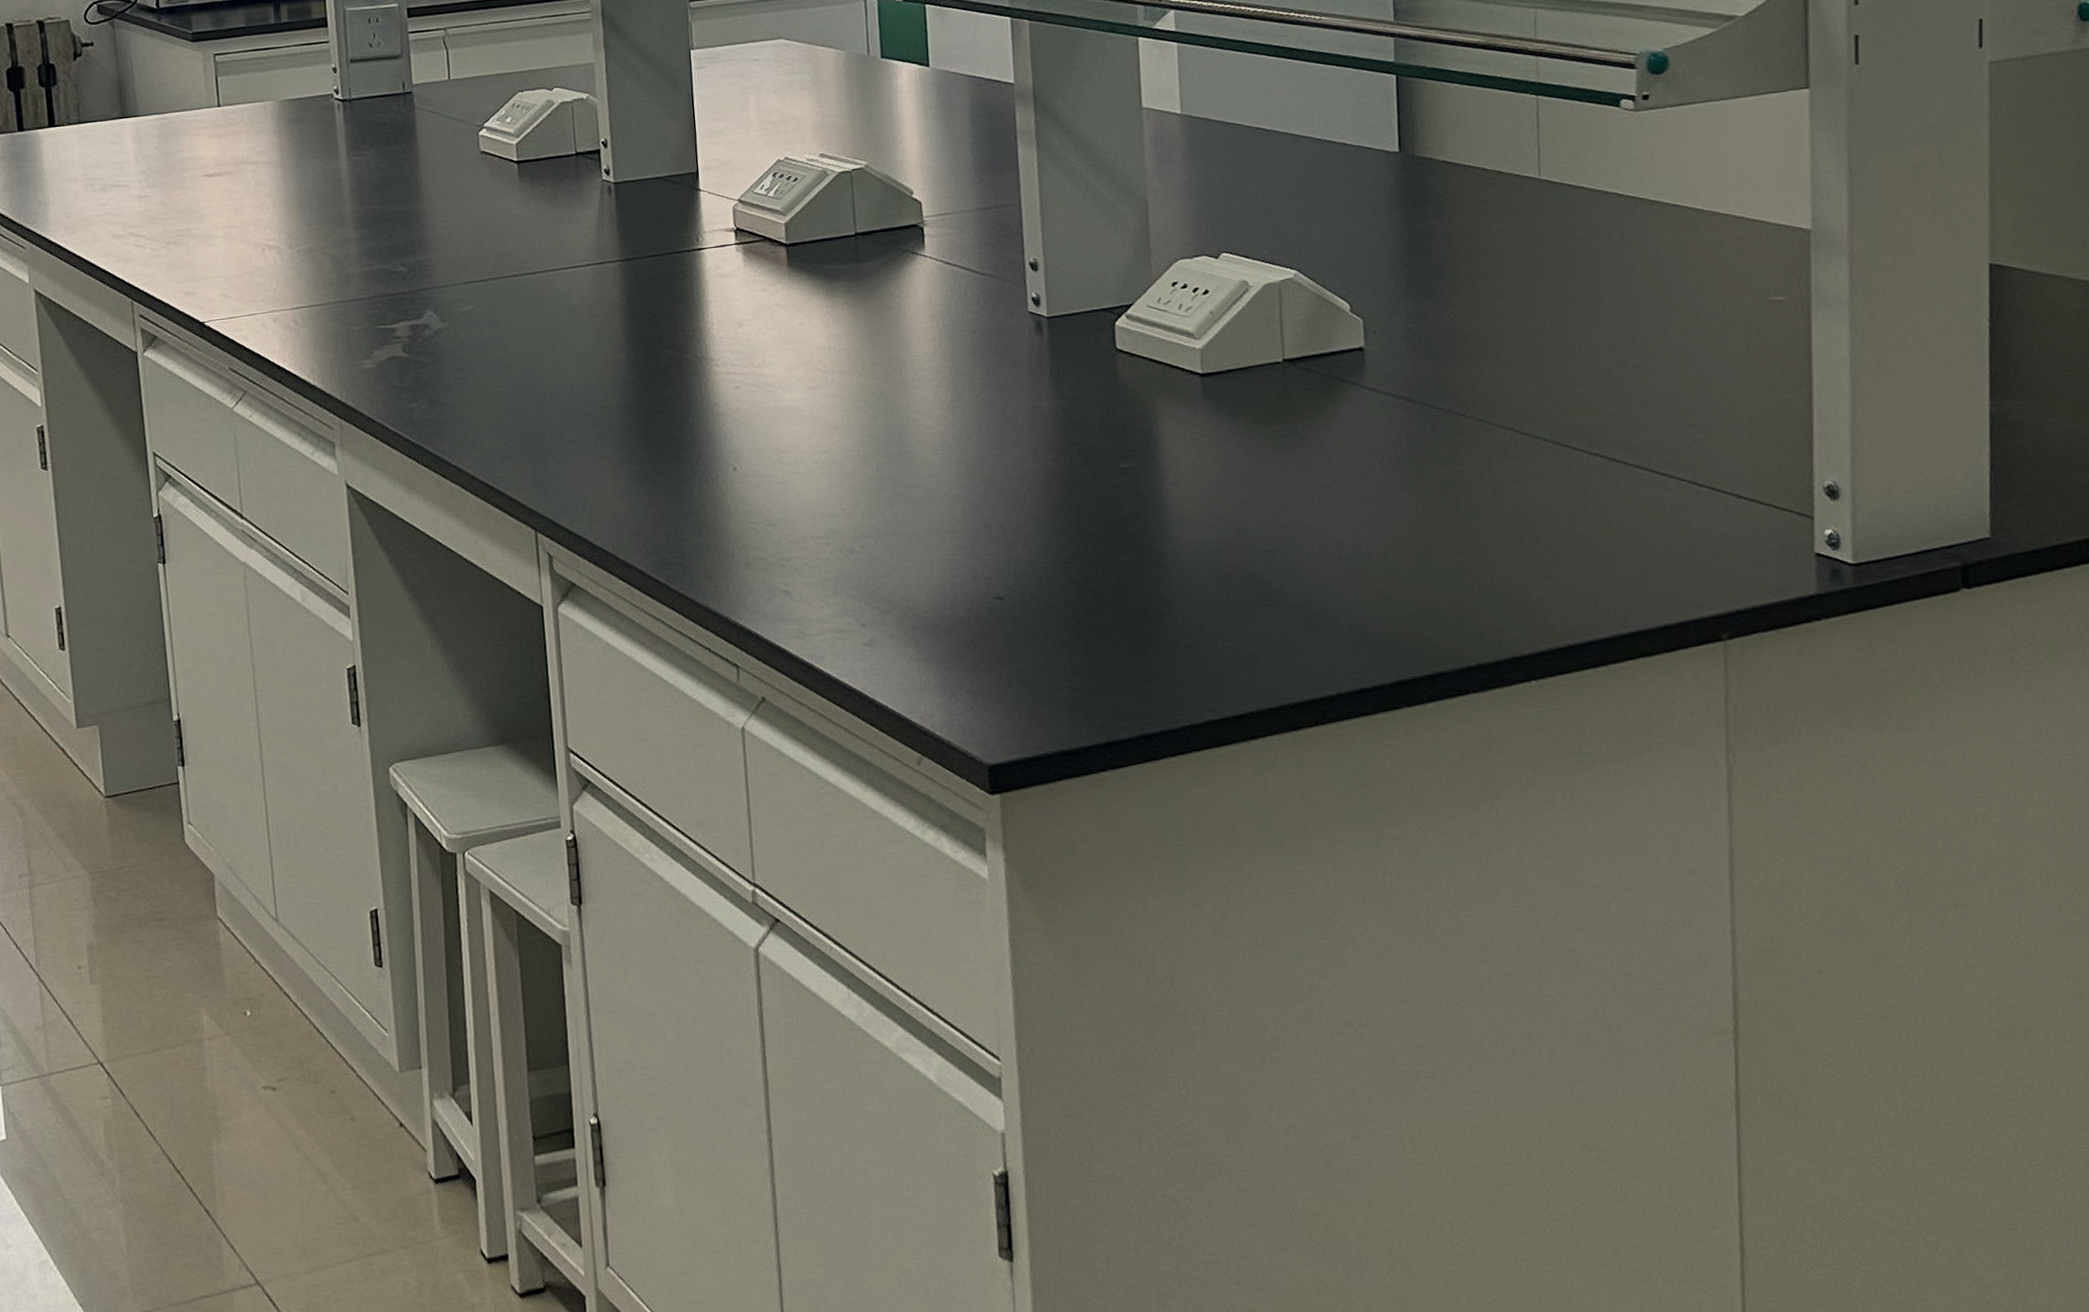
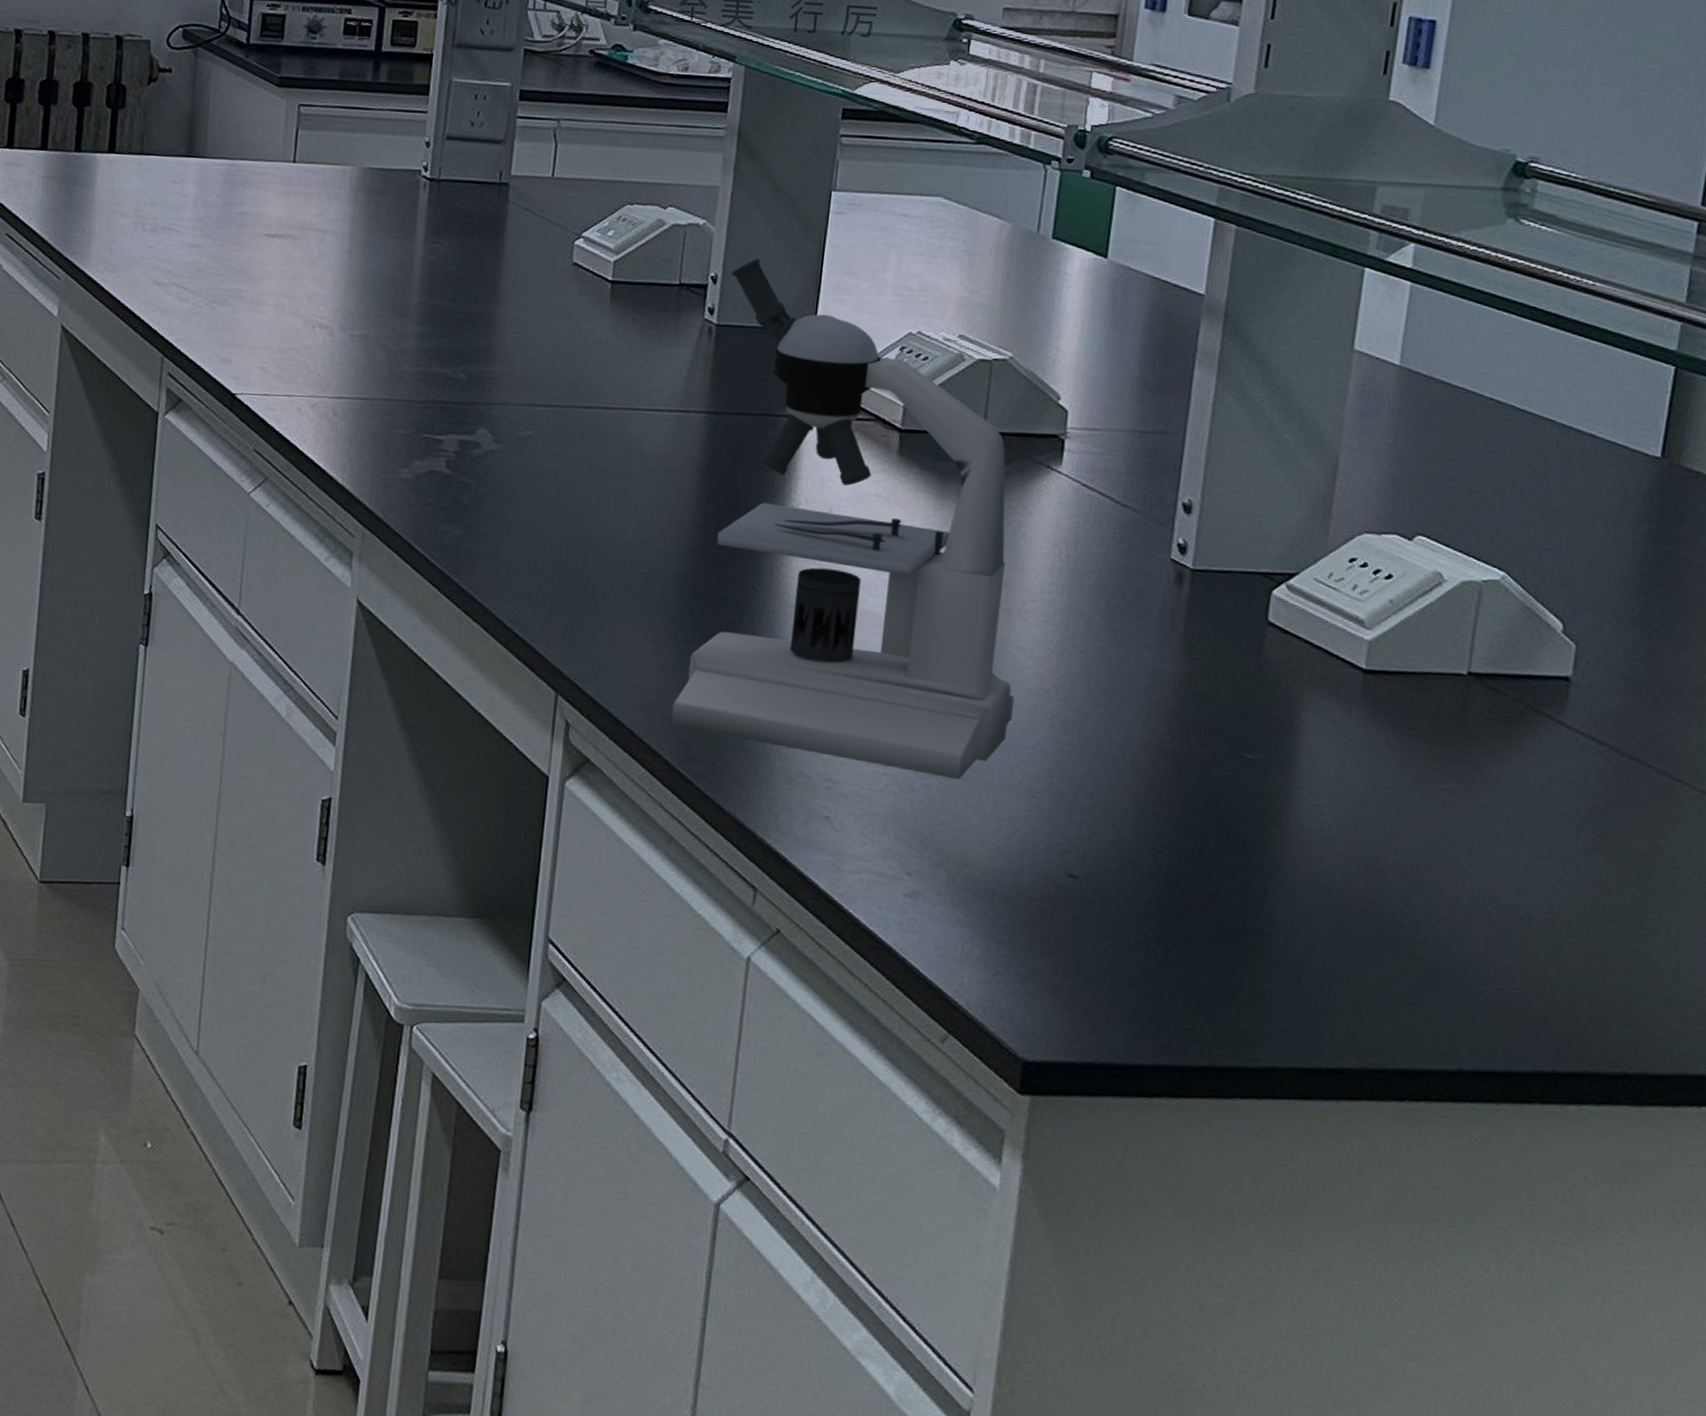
microscope: none [618,119,924,540] -> present [671,258,1014,780]

